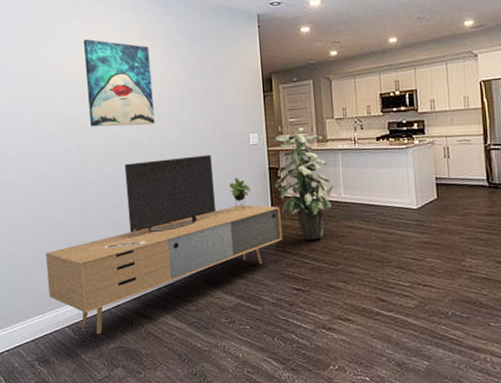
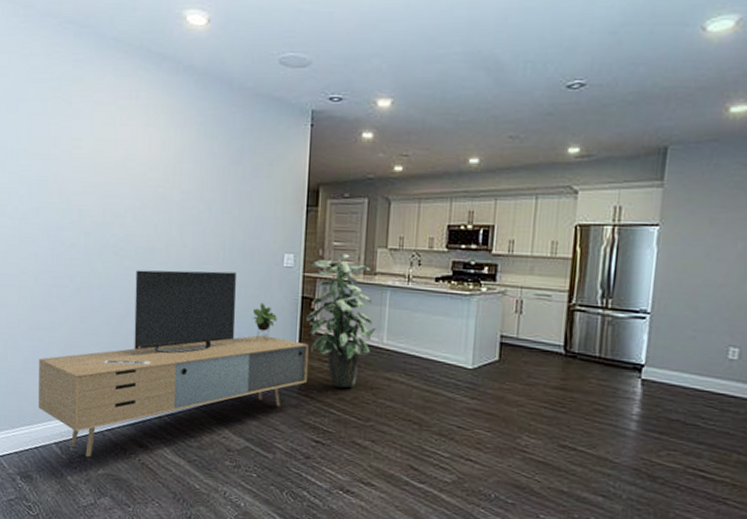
wall art: present [83,38,155,127] -> none [101,117,179,229]

